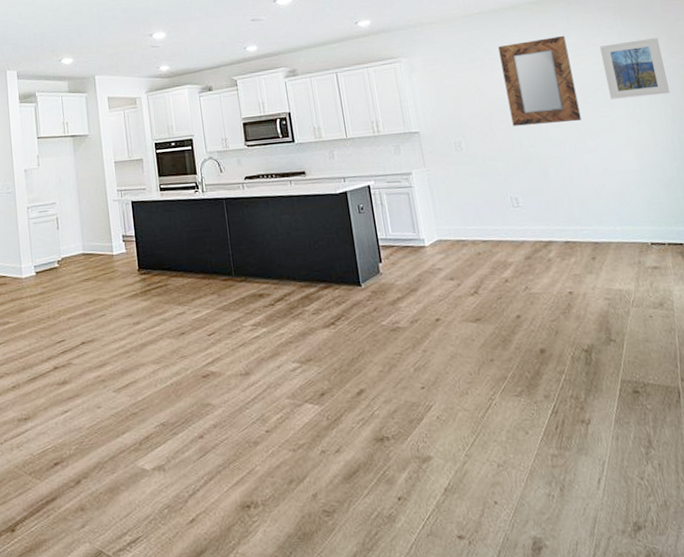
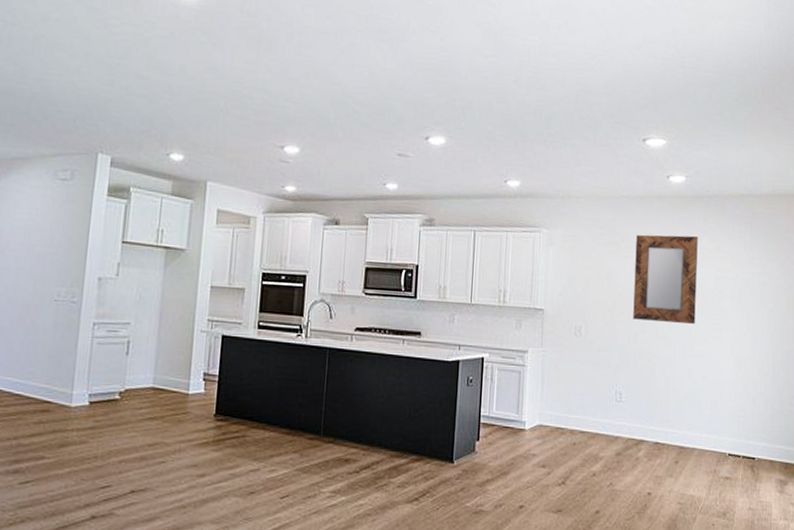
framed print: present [600,38,670,100] -> none [724,253,777,312]

